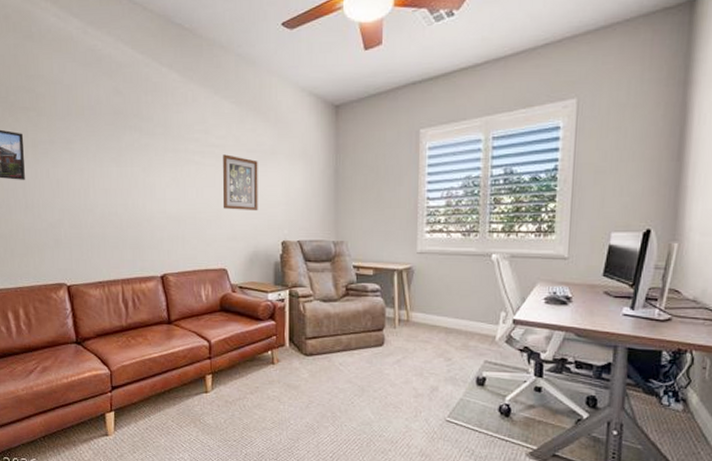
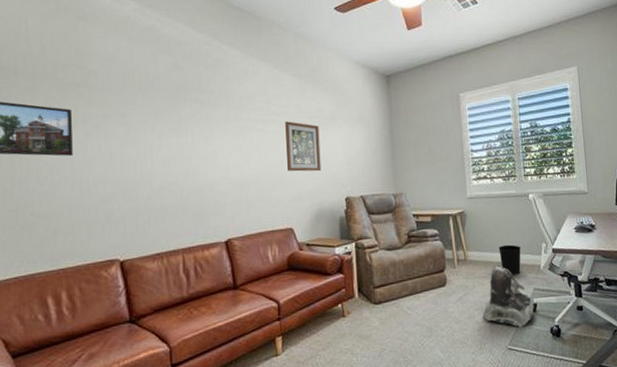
backpack: none [422,331,483,400] -> present [483,265,534,328]
wastebasket: none [448,309,474,344] -> present [498,244,521,275]

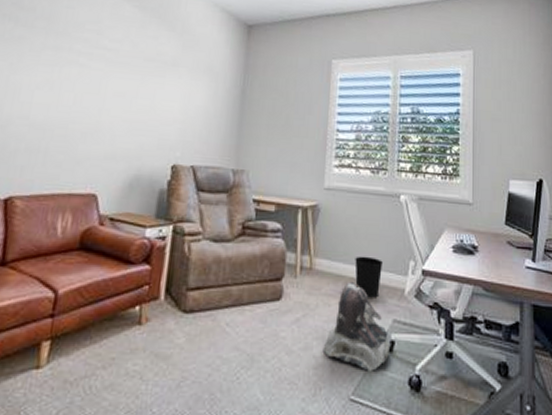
wall art: present [285,121,322,172] -> none [105,59,156,128]

